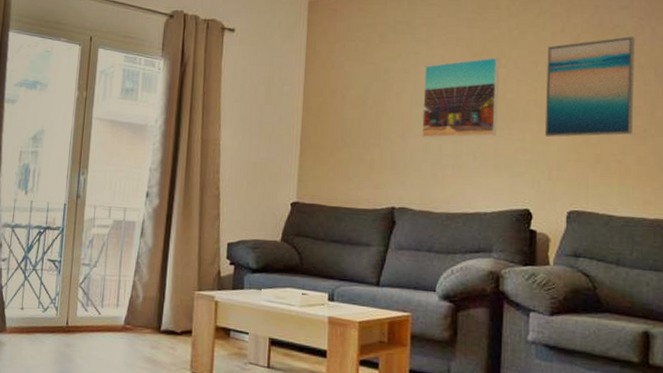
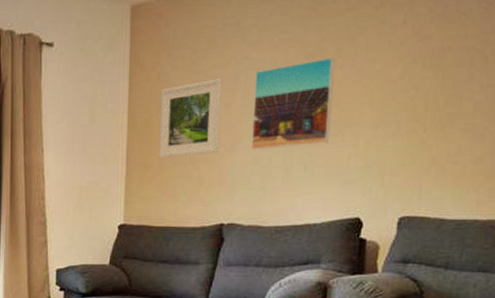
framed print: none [332,70,393,141] -> present [159,79,222,158]
wall art: present [544,36,635,137] -> none [379,25,481,140]

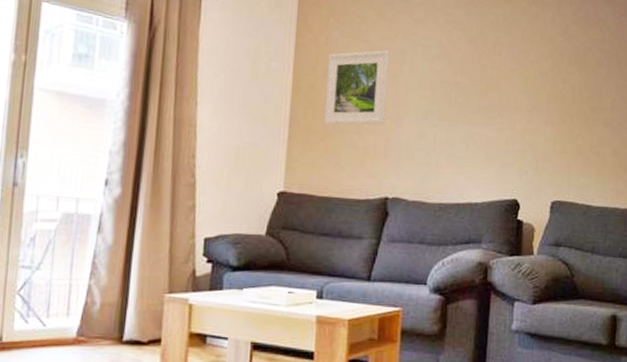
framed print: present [251,57,335,150] -> none [417,43,494,125]

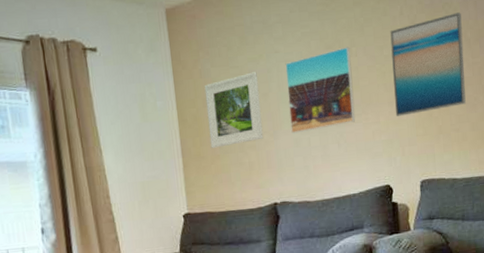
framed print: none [417,43,494,125] -> present [285,47,356,134]
wall art: none [533,31,615,128] -> present [390,12,466,116]

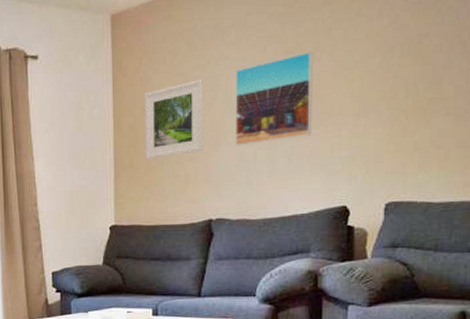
wall art: present [390,12,466,116] -> none [361,10,458,129]

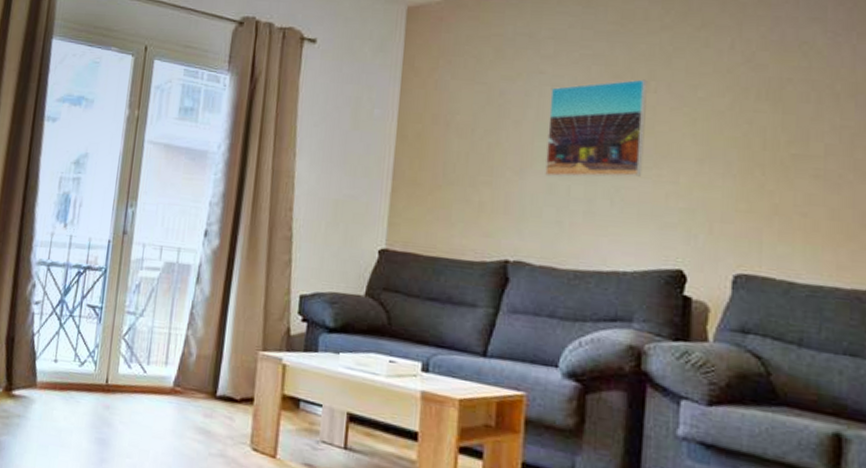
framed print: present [144,79,203,159] -> none [432,92,510,177]

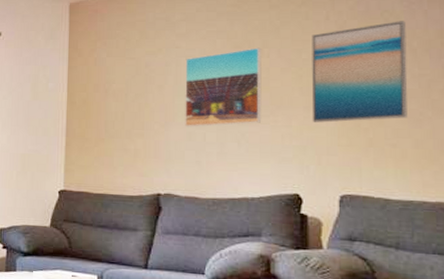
wall art: none [705,56,828,181] -> present [311,21,408,123]

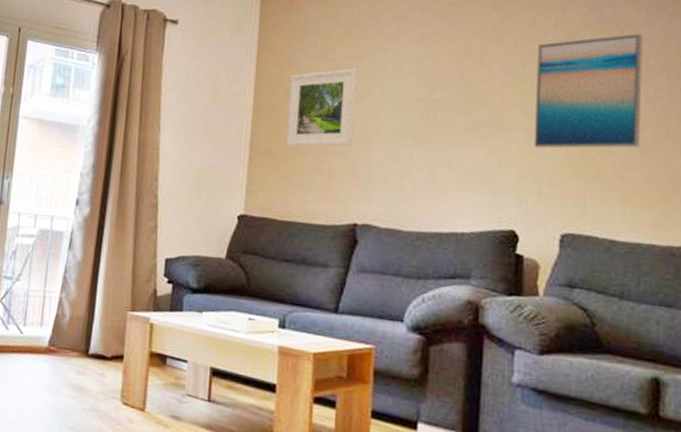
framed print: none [96,64,154,132] -> present [286,68,357,147]
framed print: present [185,47,262,127] -> none [389,55,481,146]

